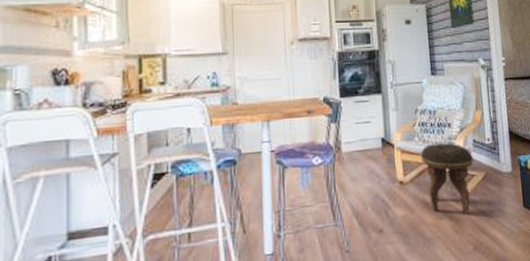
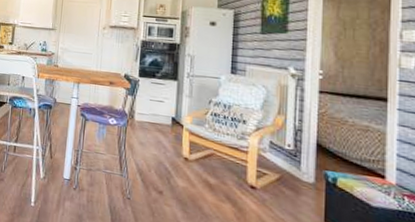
footstool: present [421,142,474,216] -> none [209,133,268,208]

